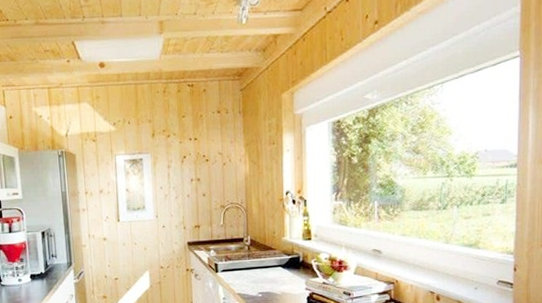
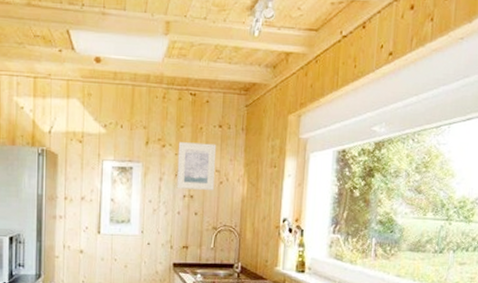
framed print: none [181,129,219,174] -> present [176,142,217,190]

